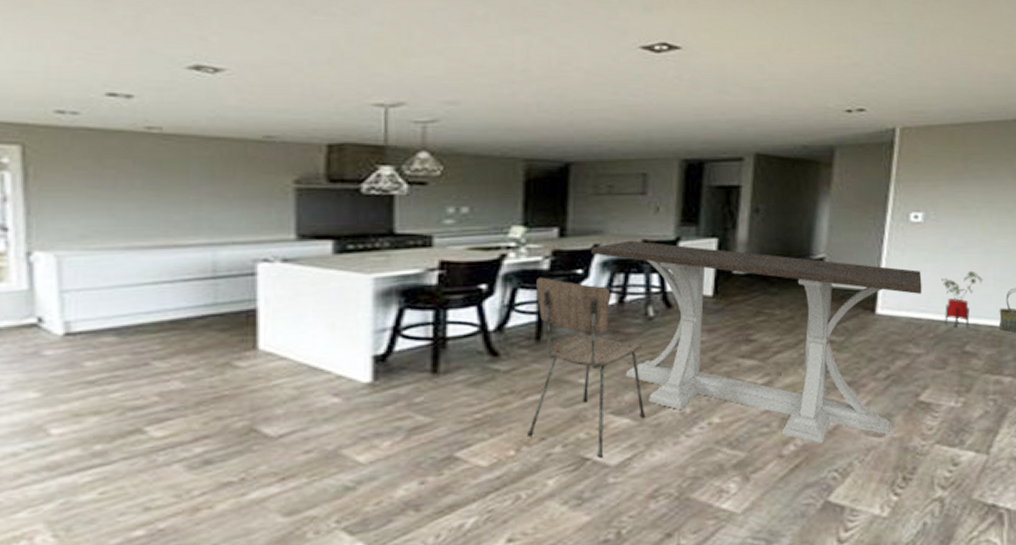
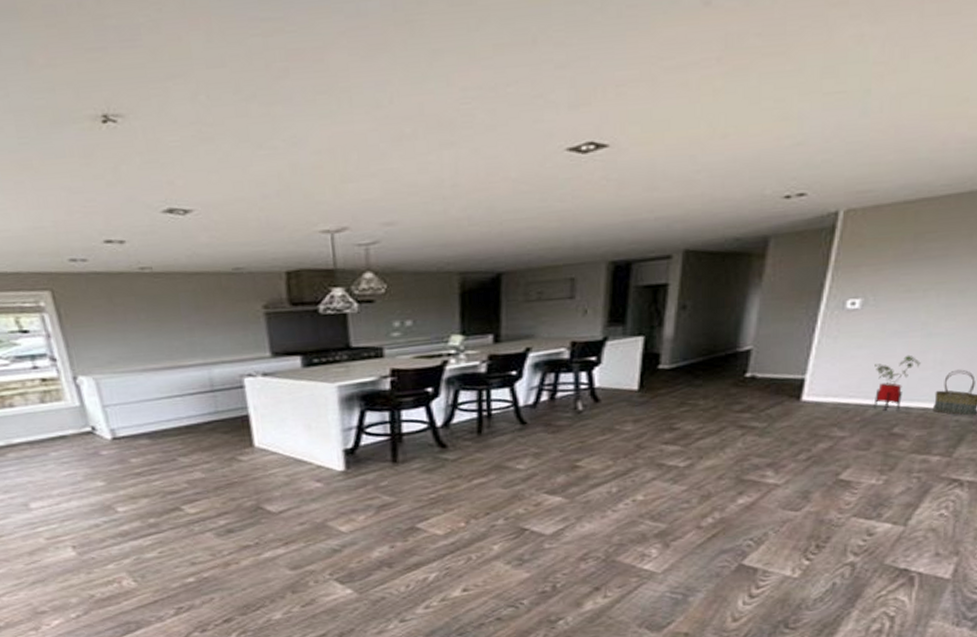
dining chair: present [528,277,646,458] -> none [474,379,577,529]
dining table: present [592,240,922,444] -> none [524,342,853,517]

